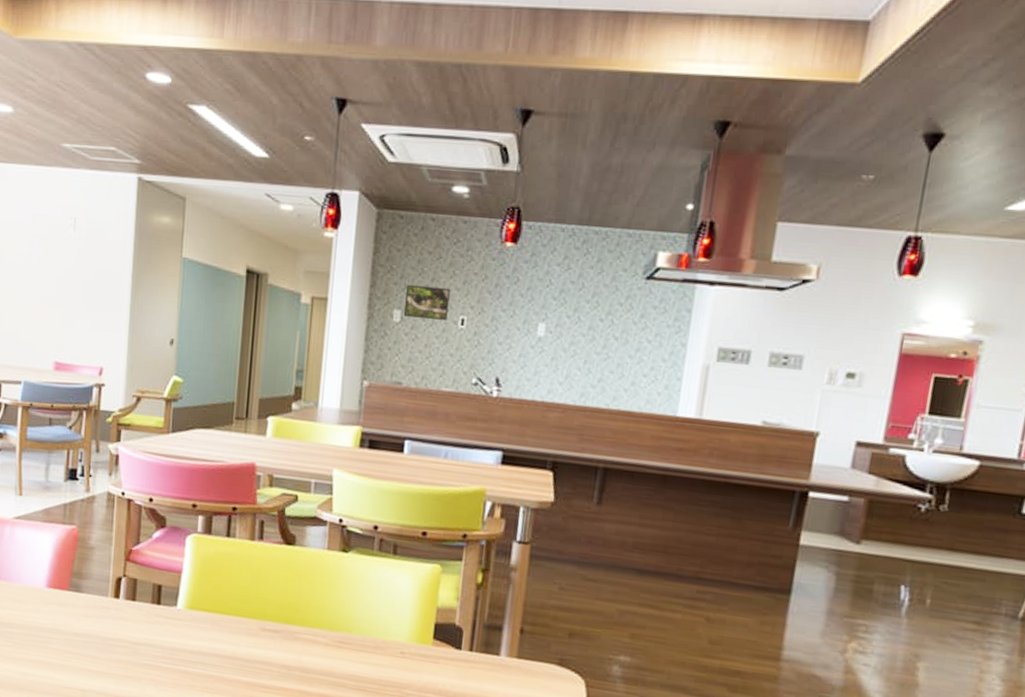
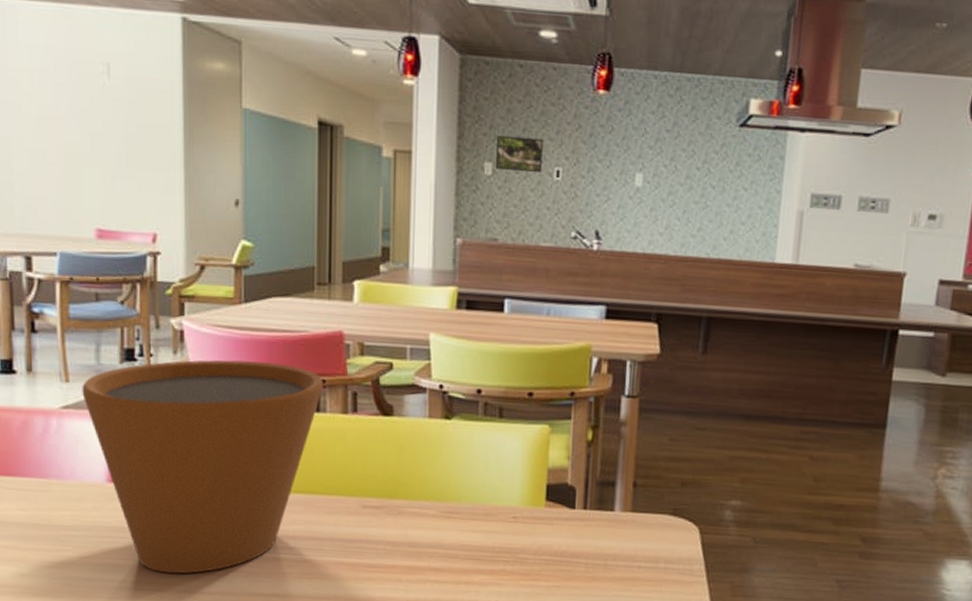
flower pot: none [32,482,235,677] -> present [82,360,323,574]

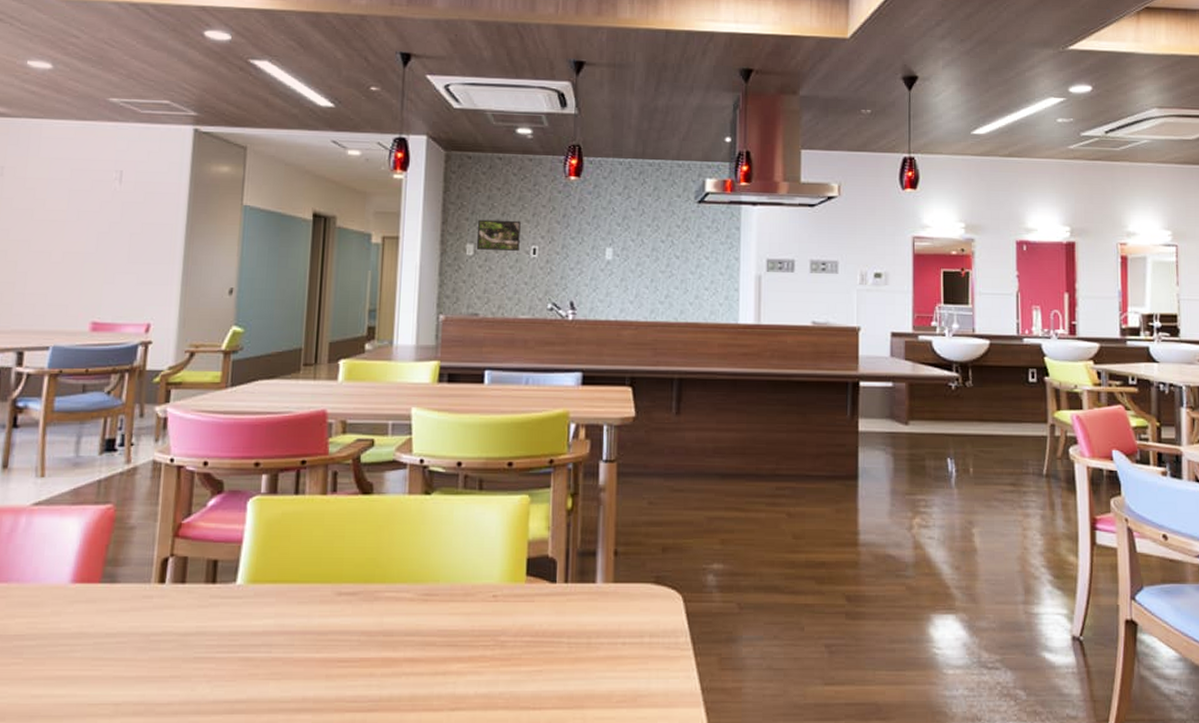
flower pot: present [82,360,323,574] -> none [56,445,304,683]

